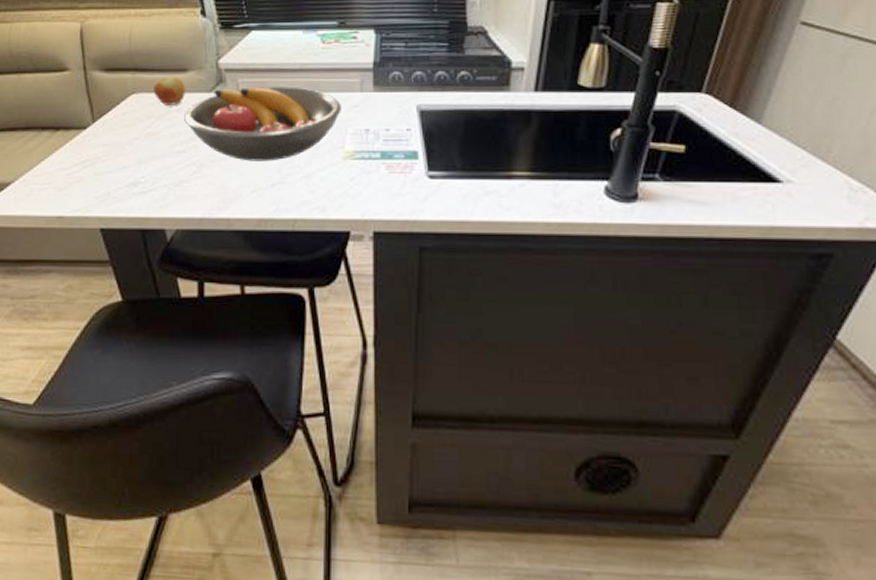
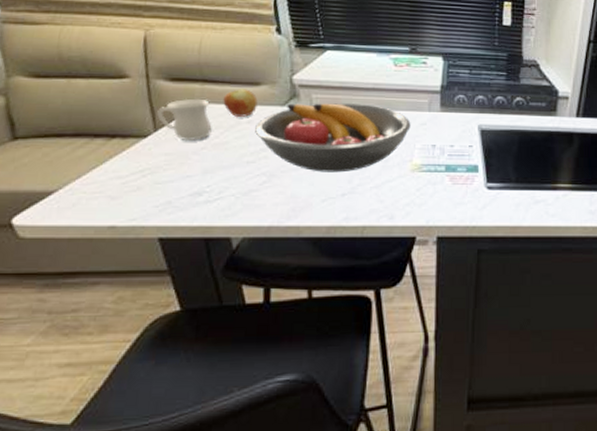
mug: none [94,88,144,132] -> present [157,98,212,142]

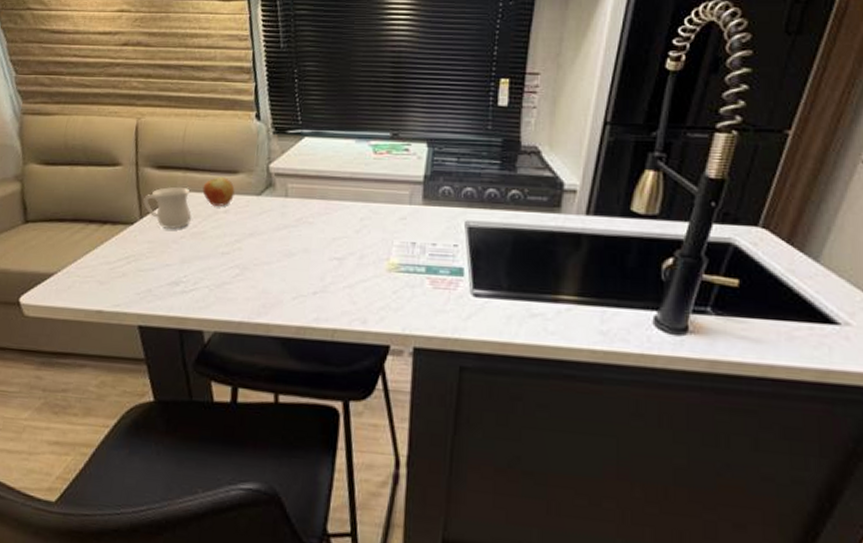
fruit bowl: present [255,103,411,173] -> none [231,193,389,269]

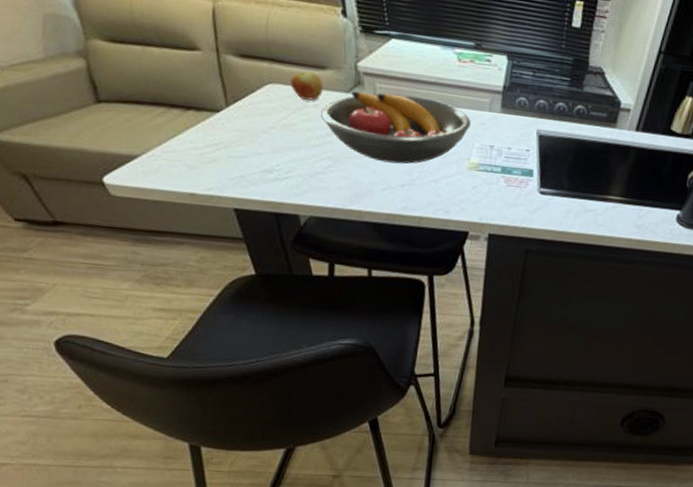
mug: present [143,186,191,230] -> none [228,76,280,120]
fruit bowl: none [231,193,389,269] -> present [321,91,471,164]

